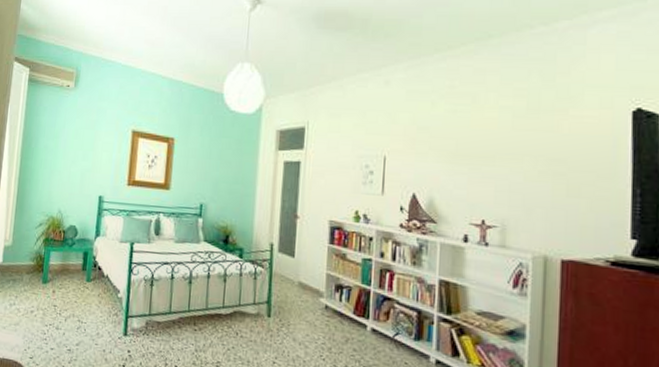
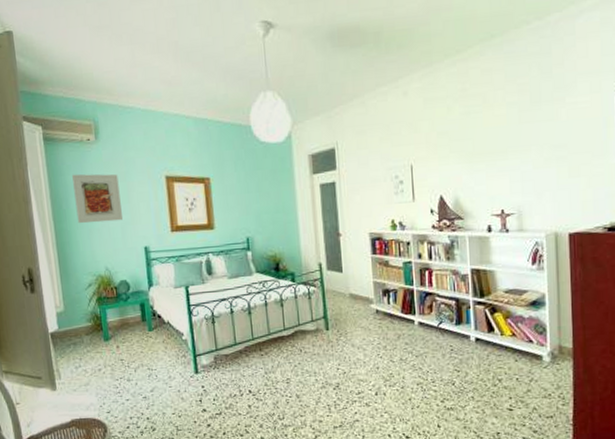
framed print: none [42,116,88,167] -> present [72,174,123,224]

